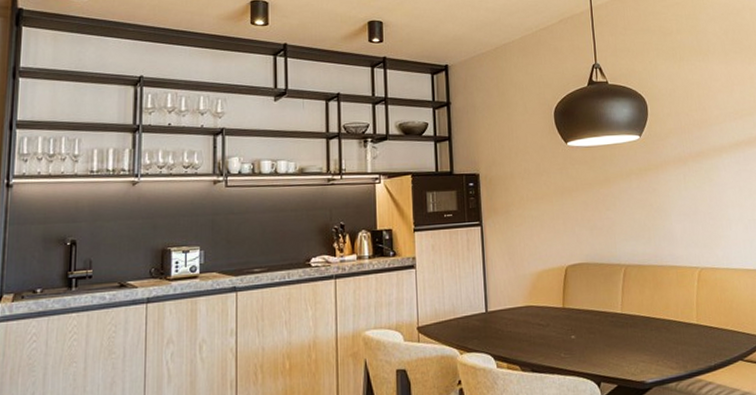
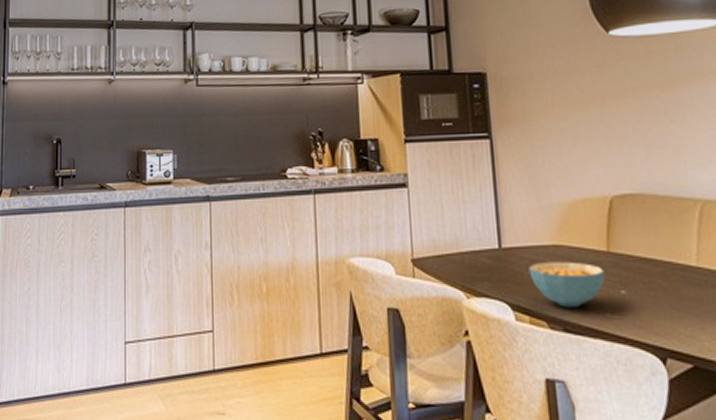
cereal bowl: none [507,317,561,353] -> present [528,261,605,308]

